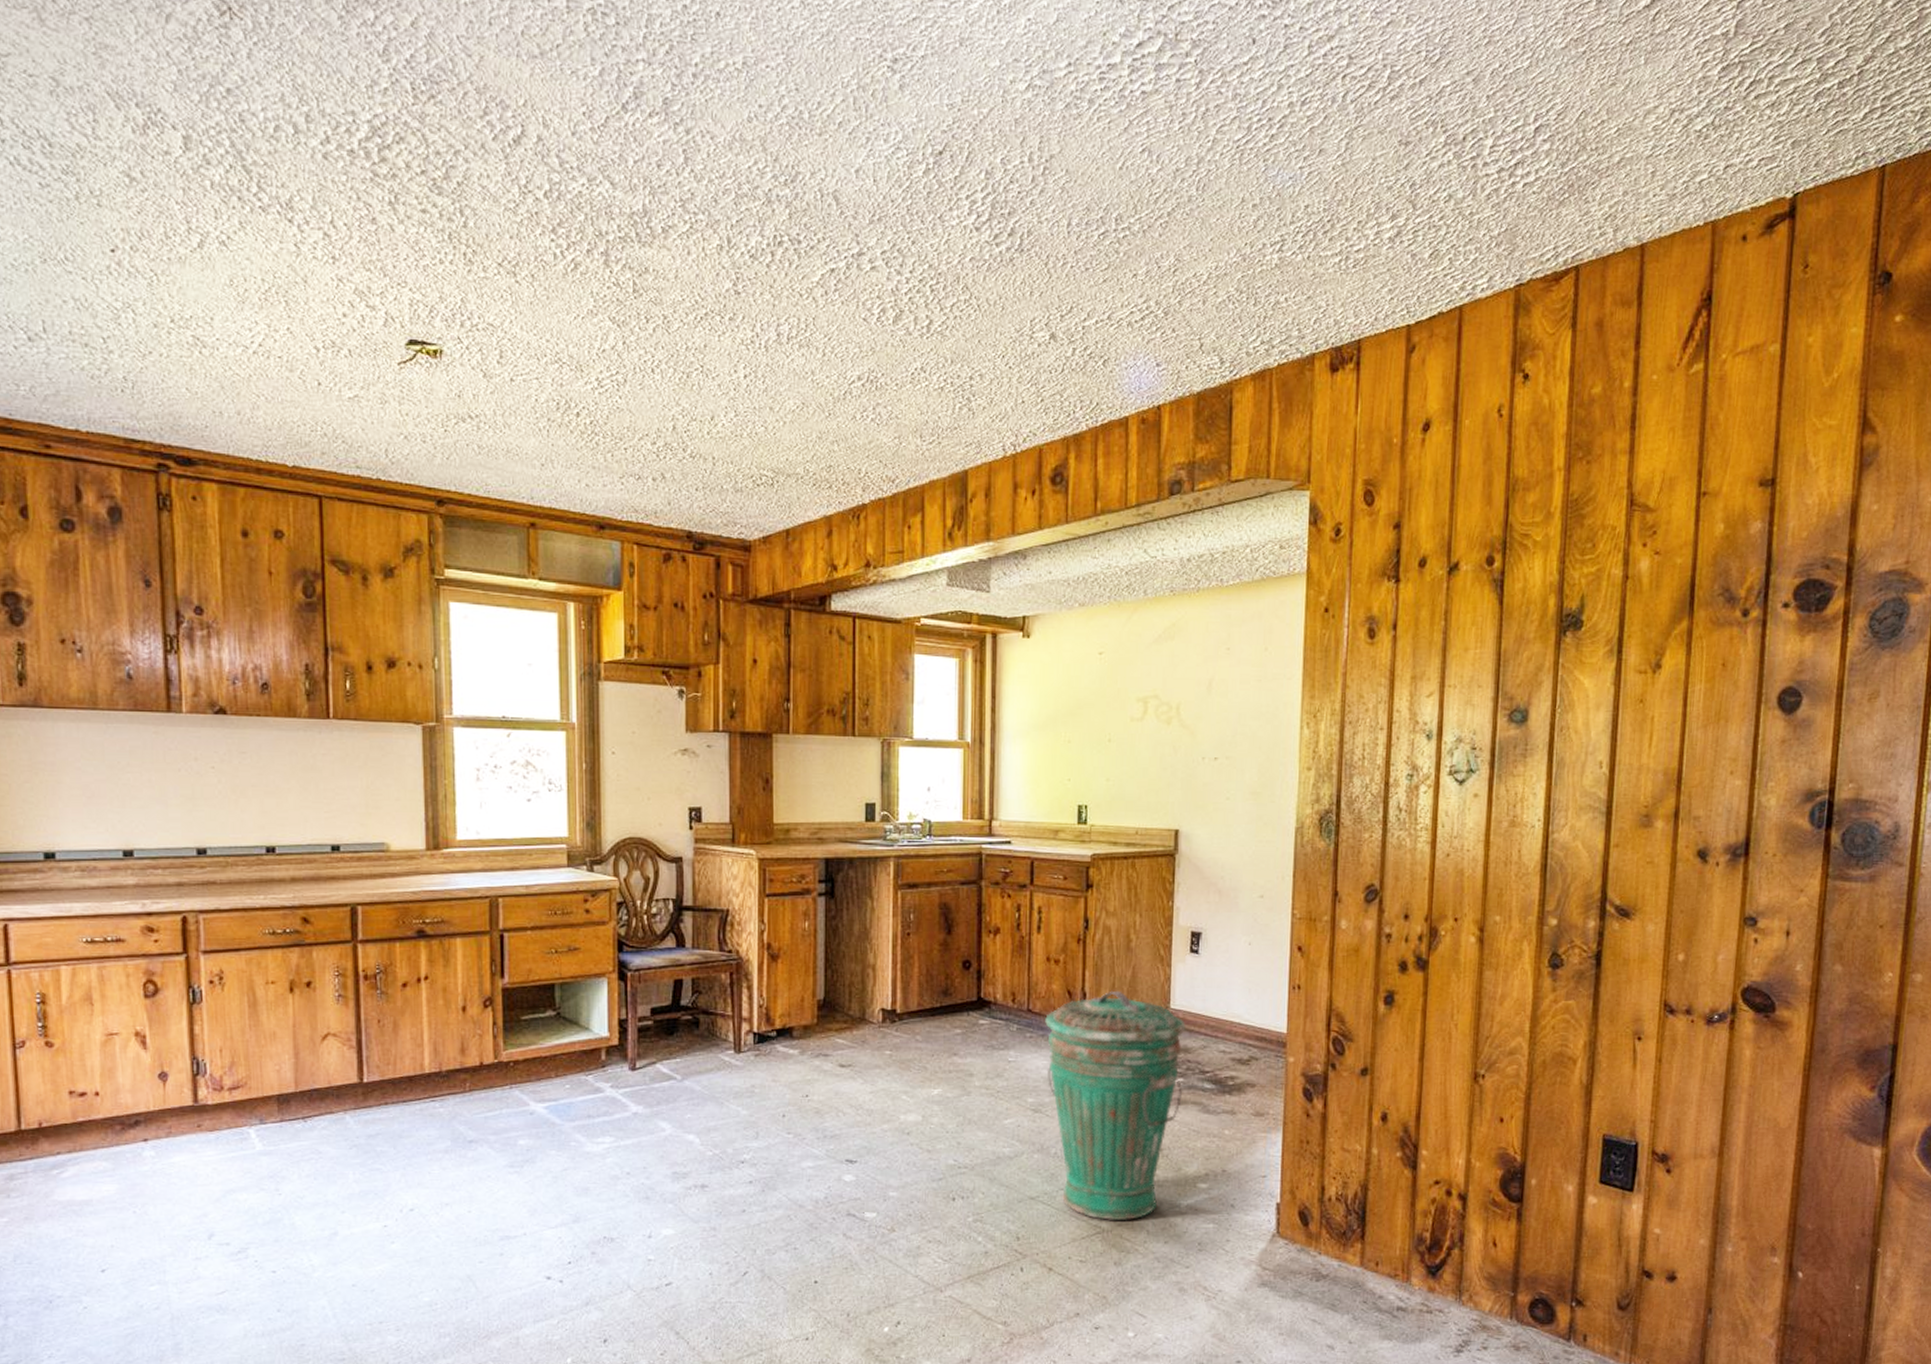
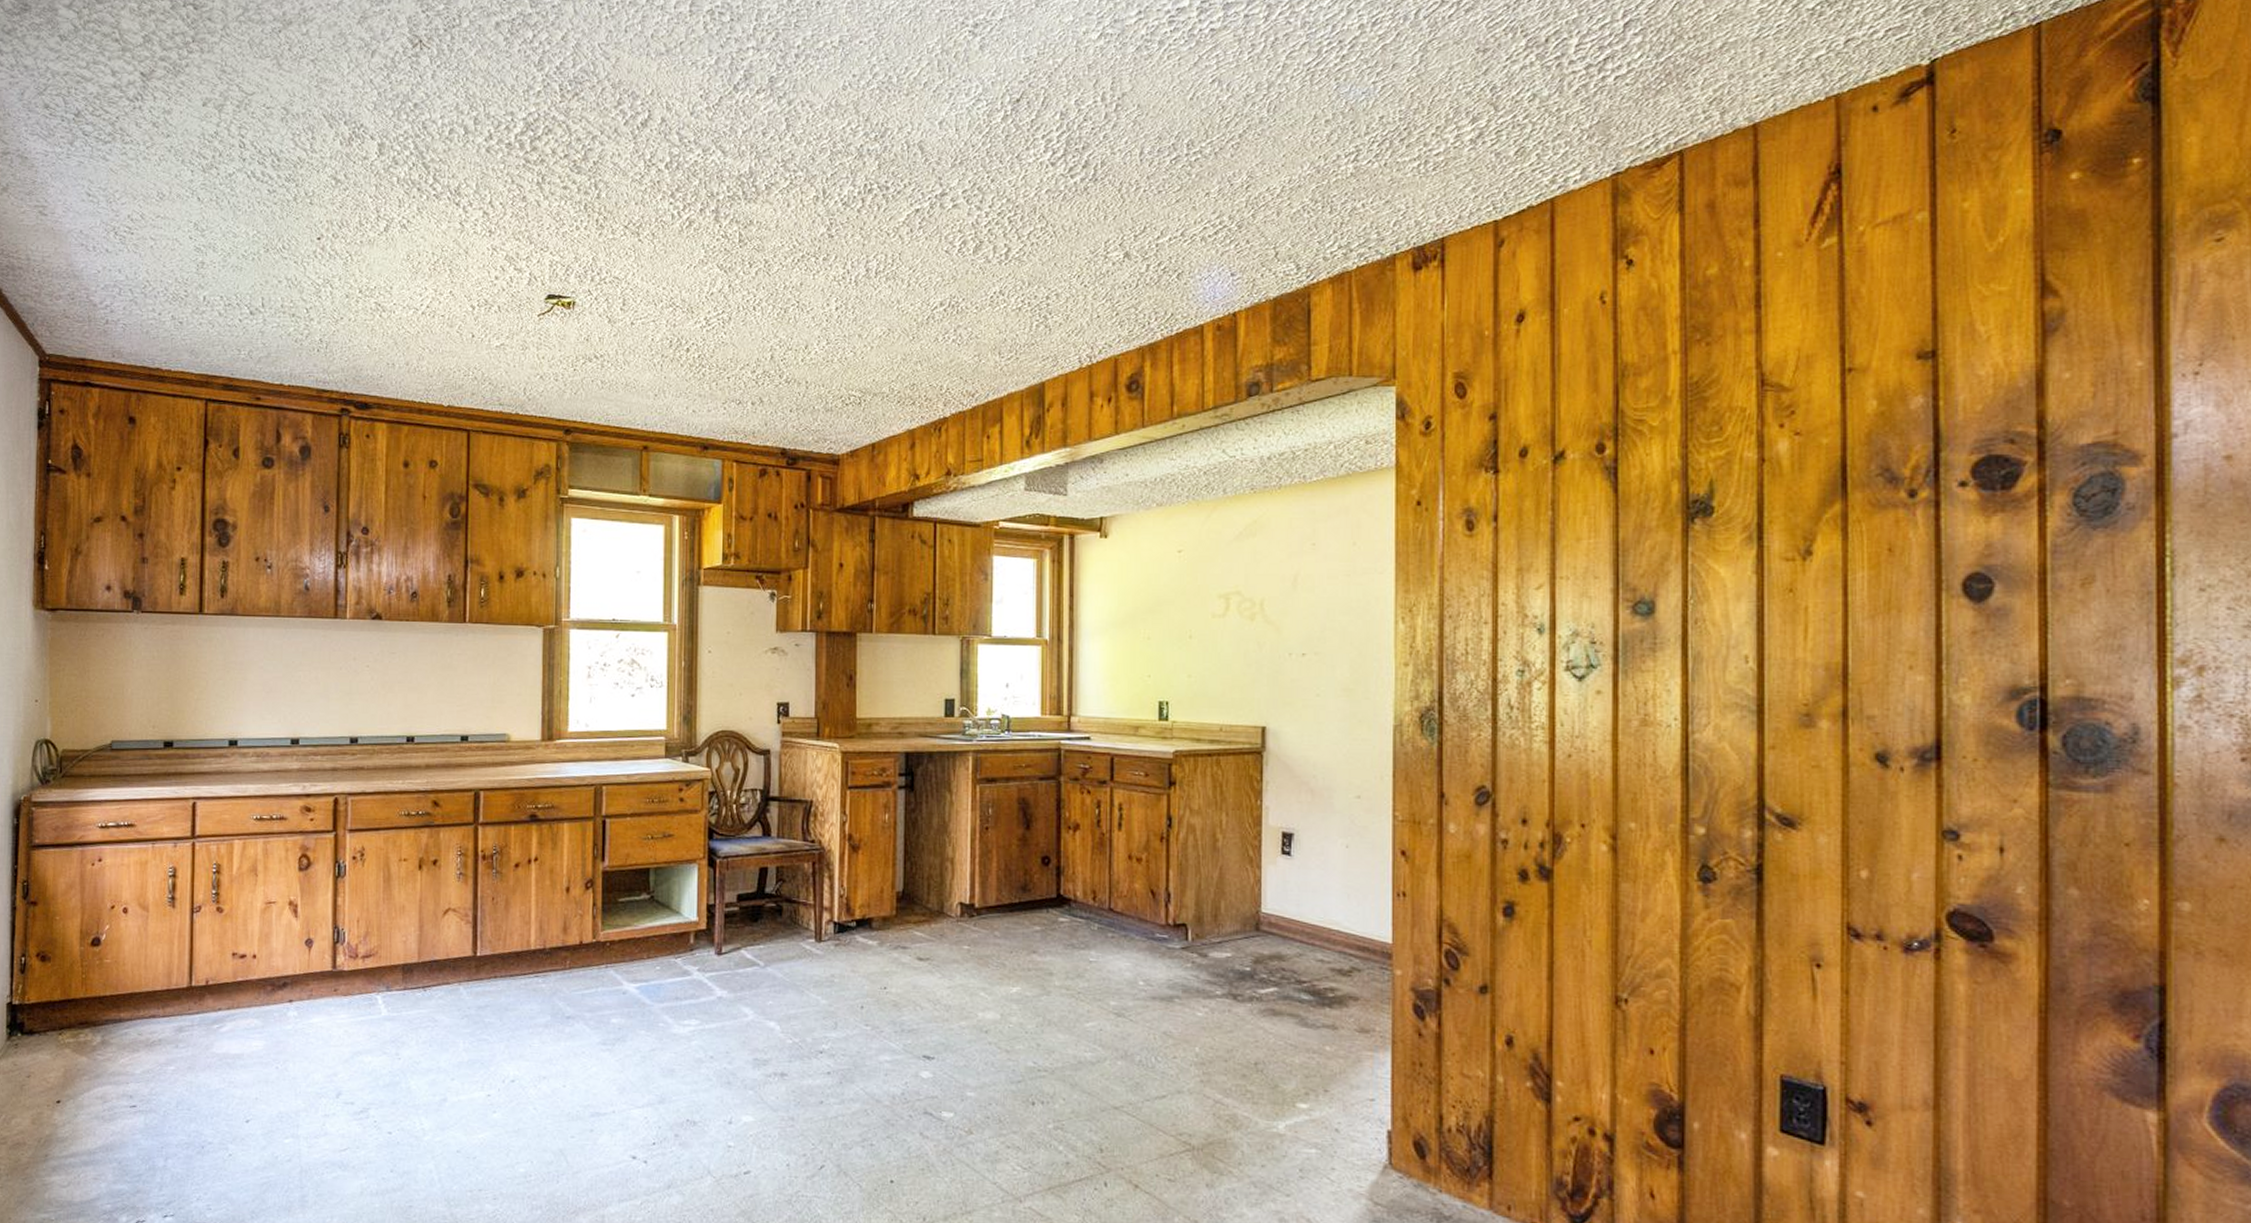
trash can: present [1045,990,1187,1221] -> none [1127,891,1280,1140]

